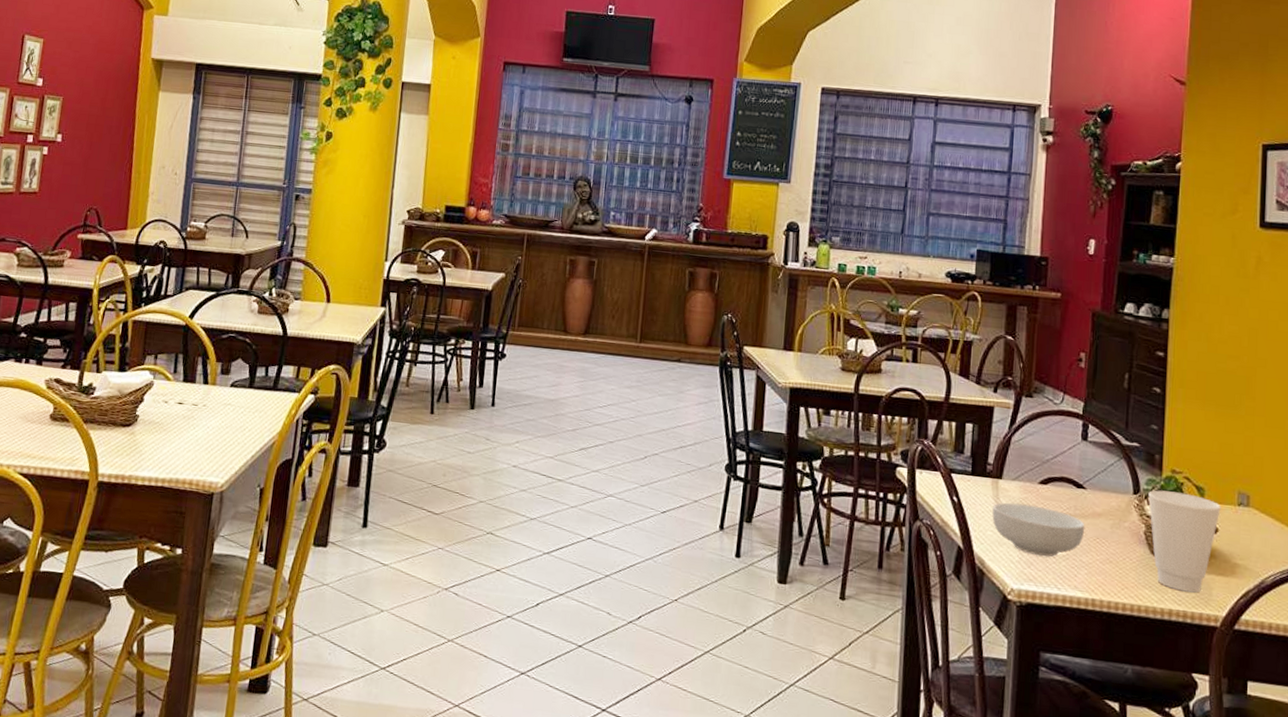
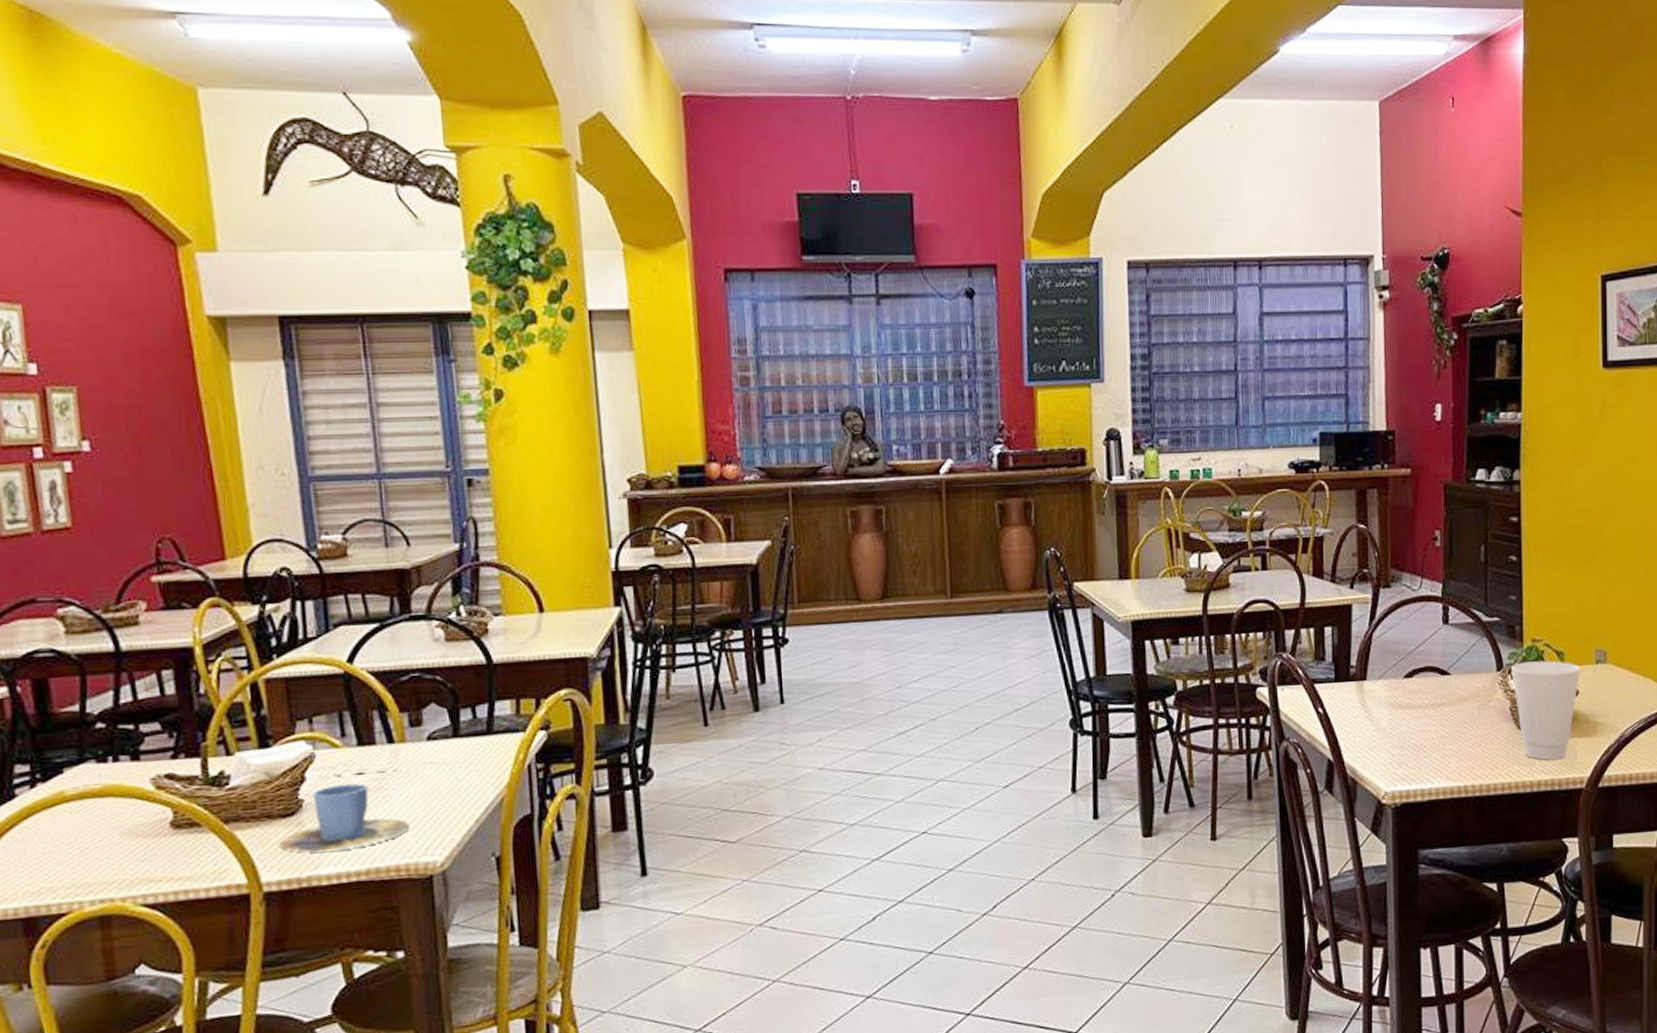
cup: none [116,408,206,460] -> present [280,783,409,852]
cereal bowl: present [992,502,1085,557] -> none [1359,701,1453,753]

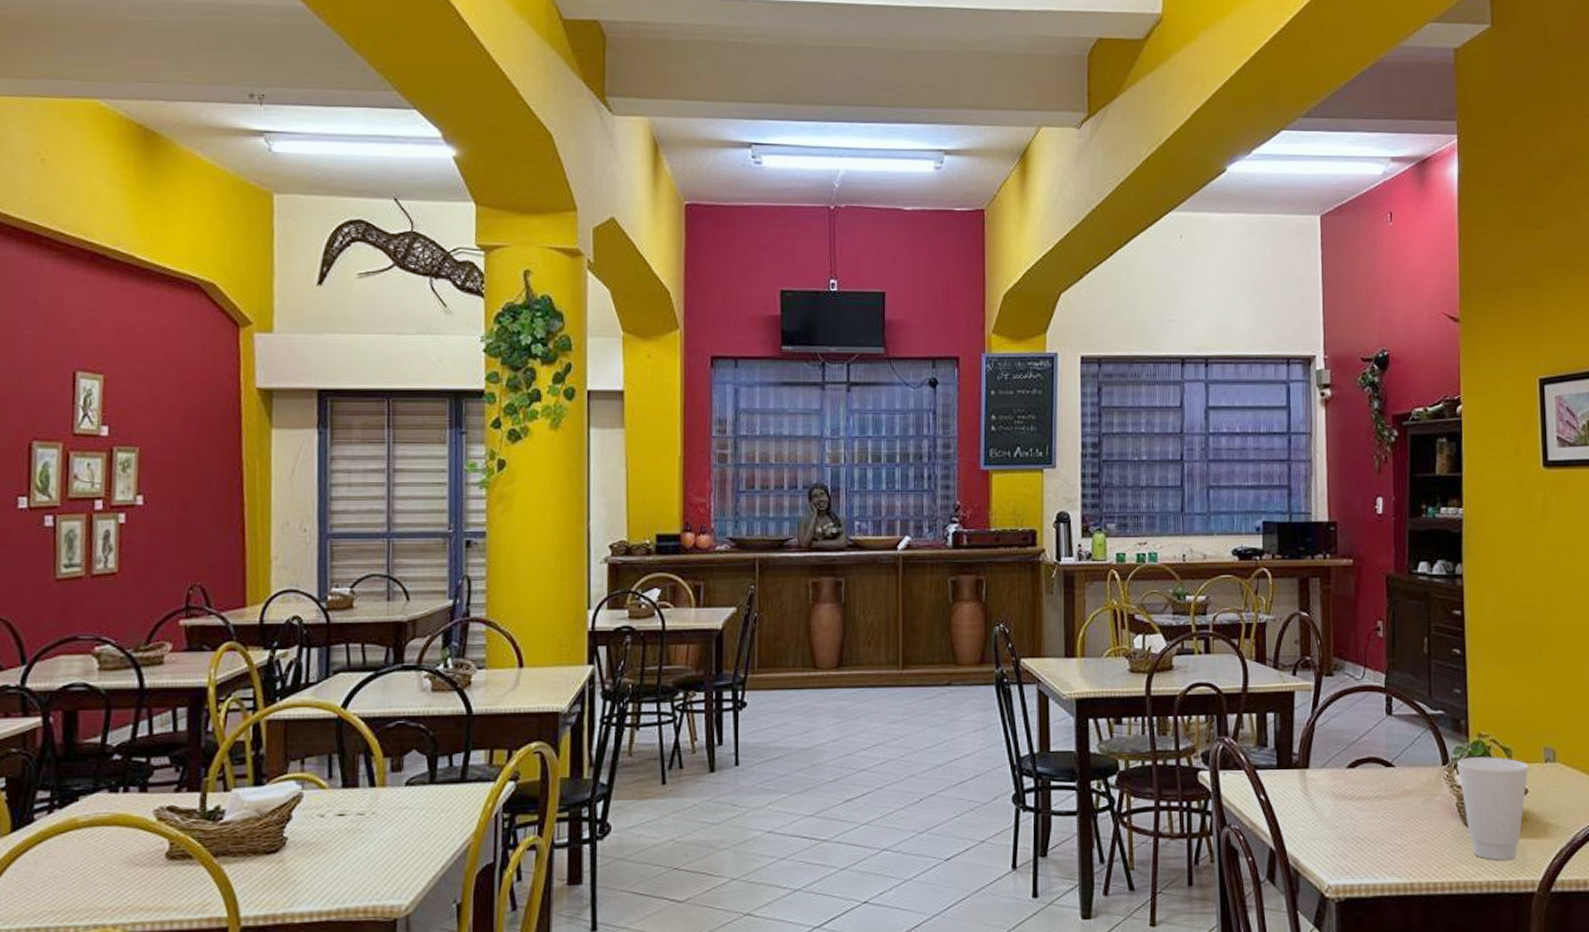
cup: present [280,783,409,852] -> none [261,824,380,890]

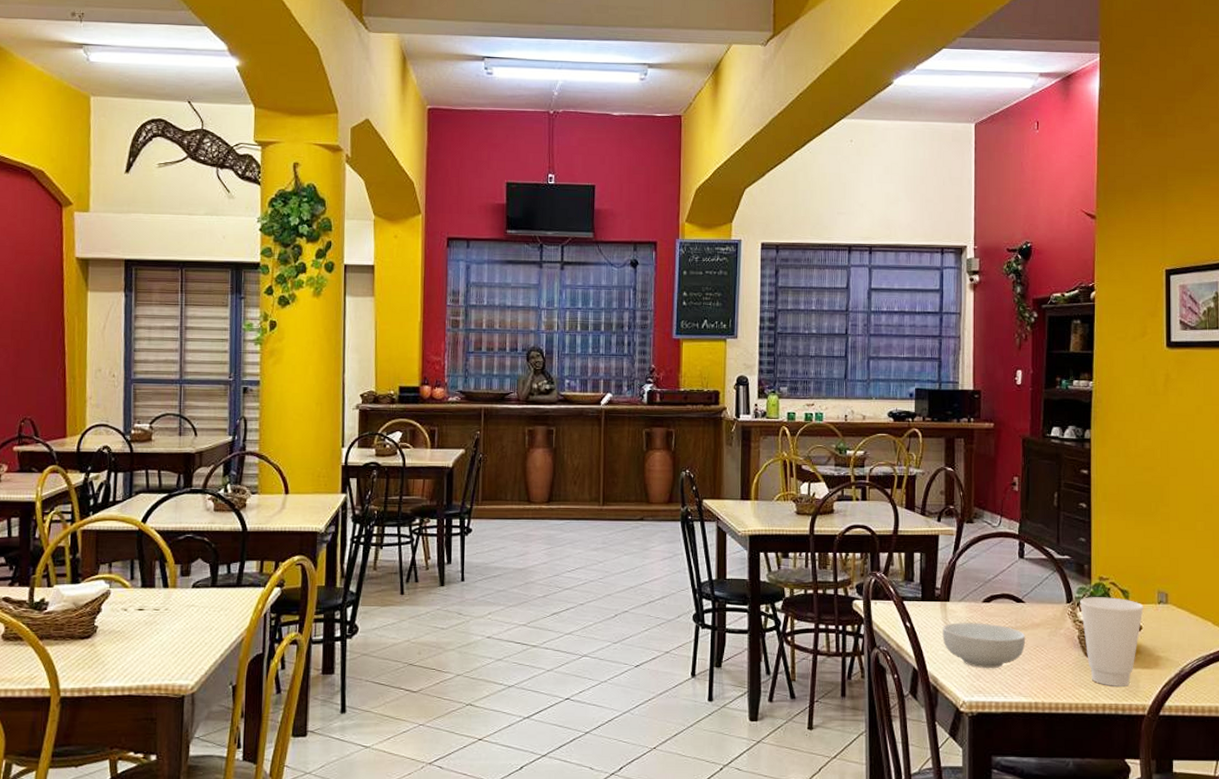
cereal bowl: none [1302,792,1398,845] -> present [942,622,1026,668]

